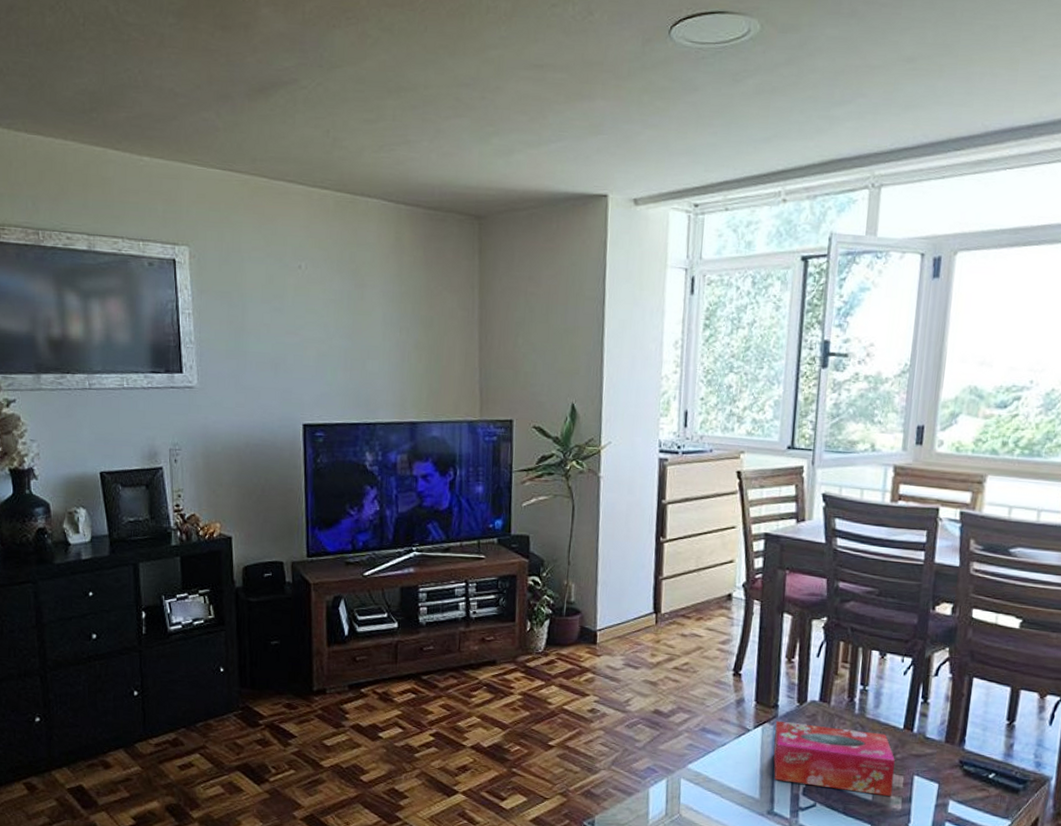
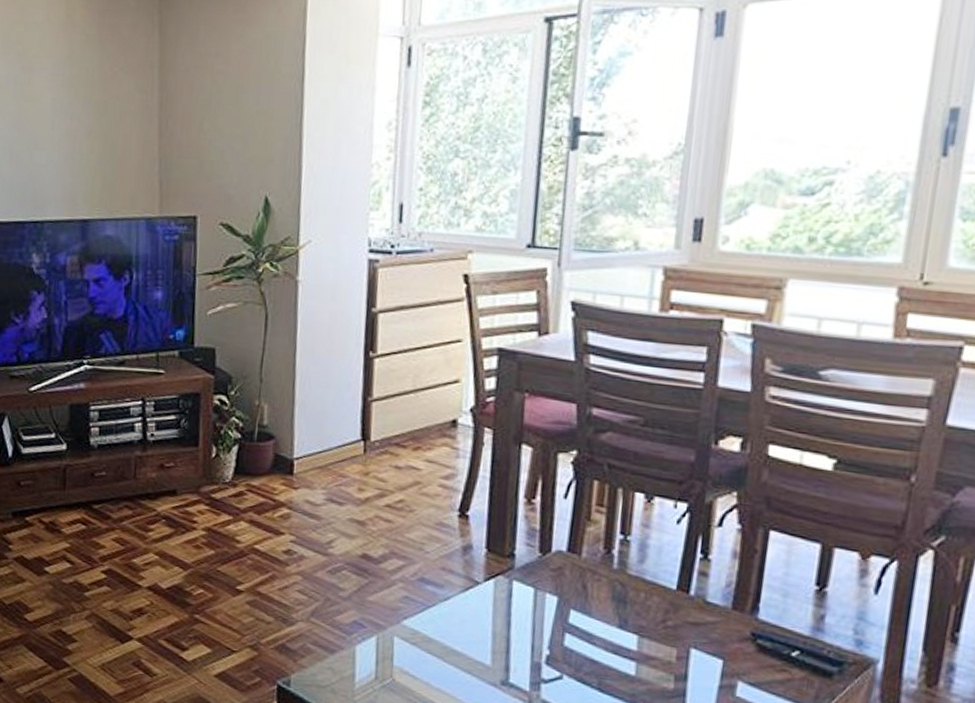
tissue box: present [773,720,895,796] -> none [508,572,666,672]

